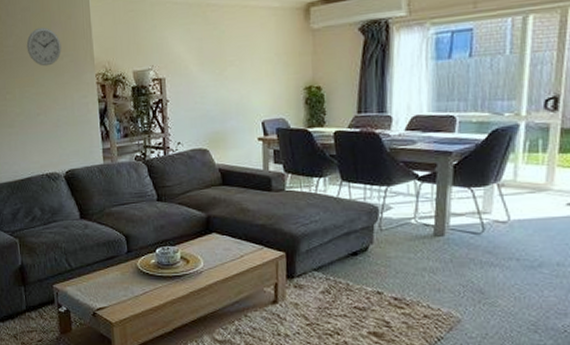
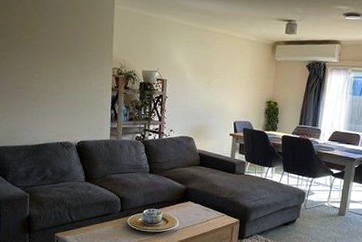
wall clock: present [26,27,62,66] -> none [57,23,87,56]

